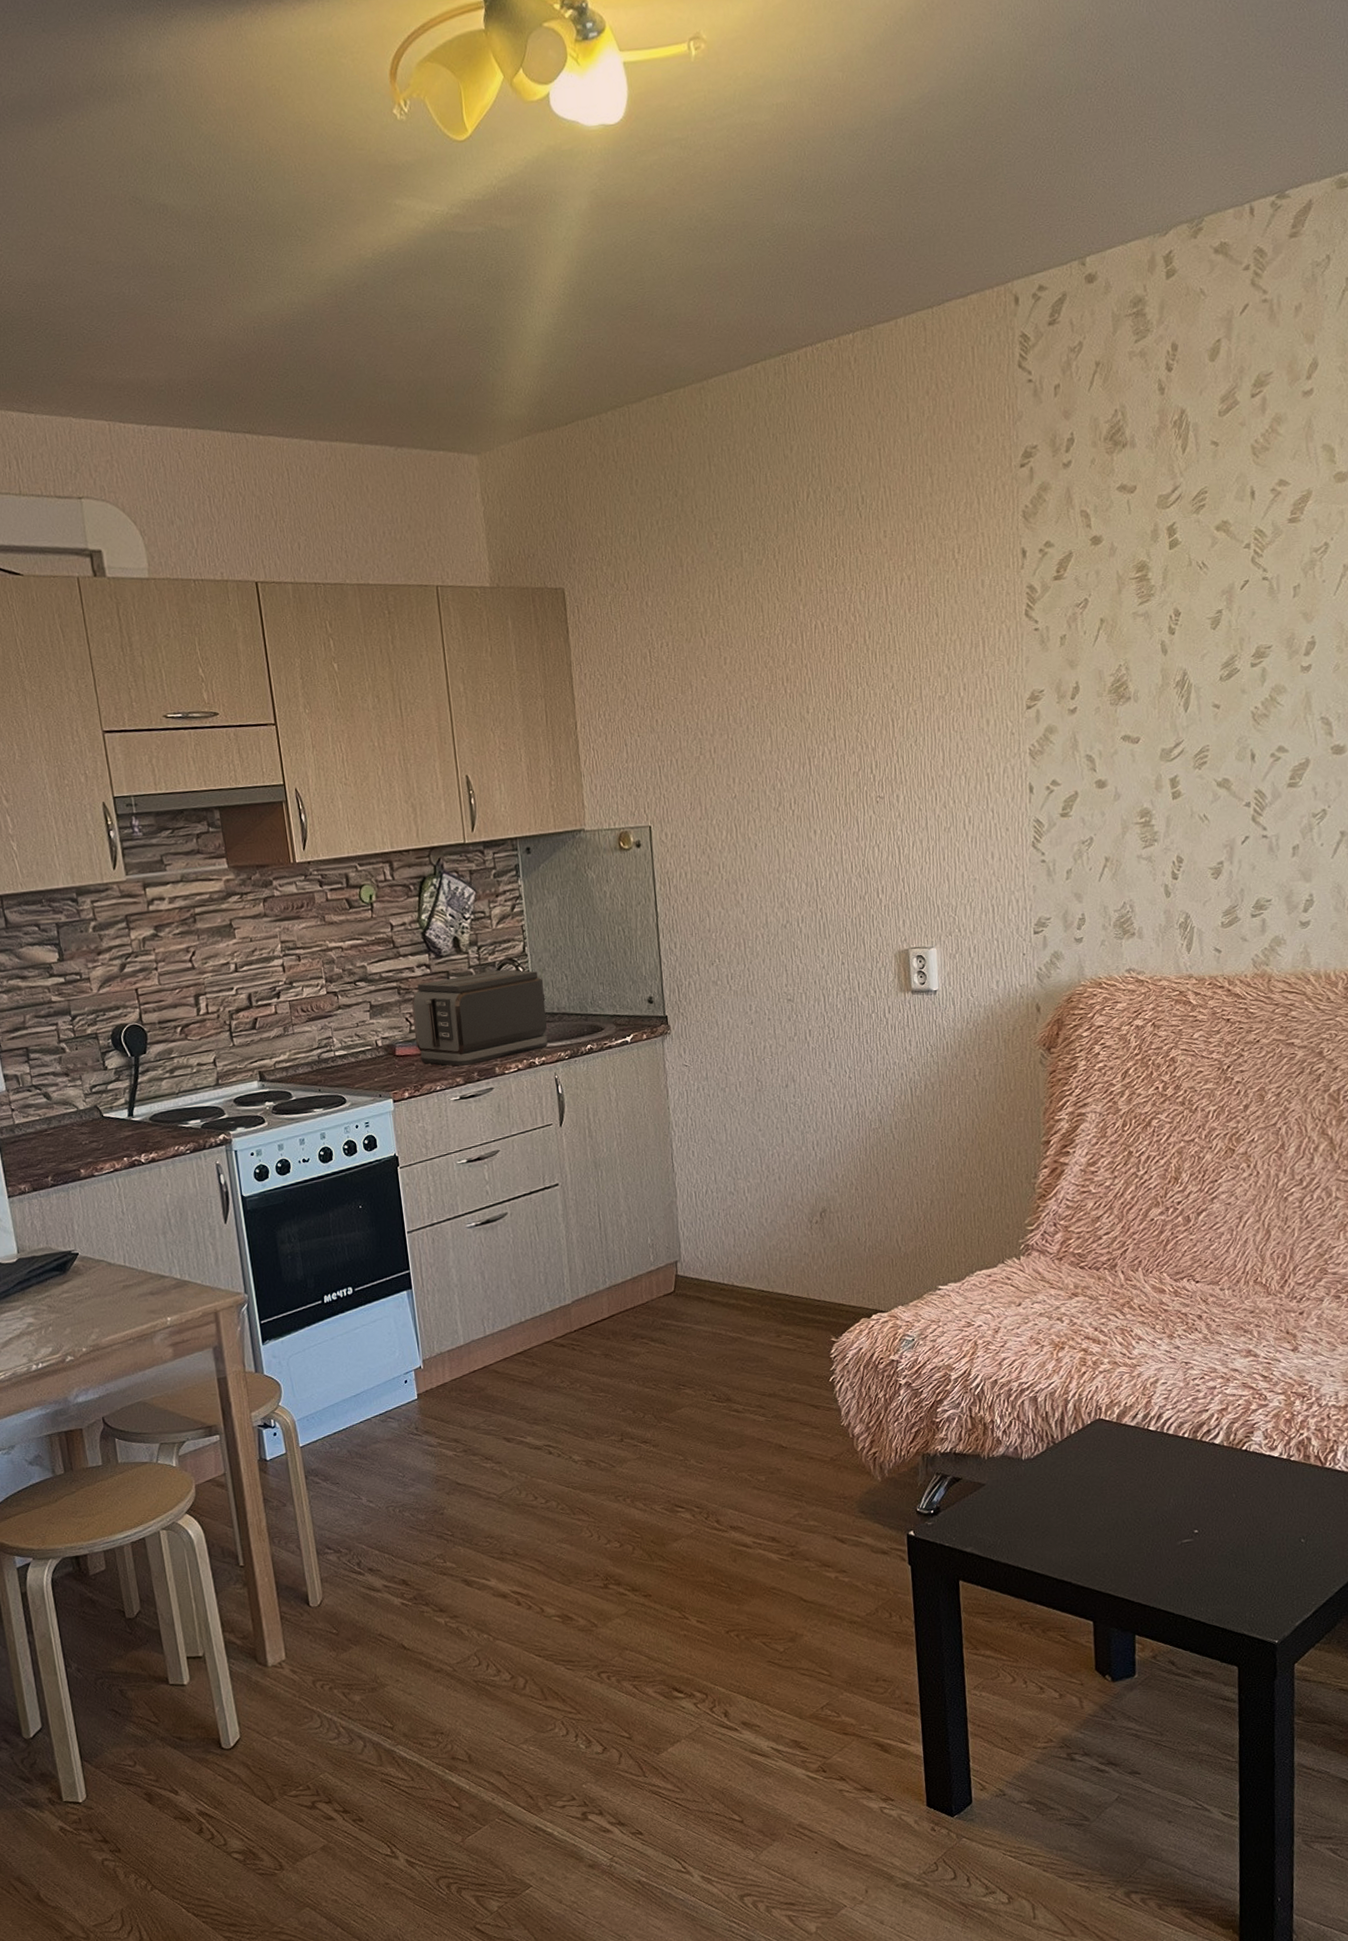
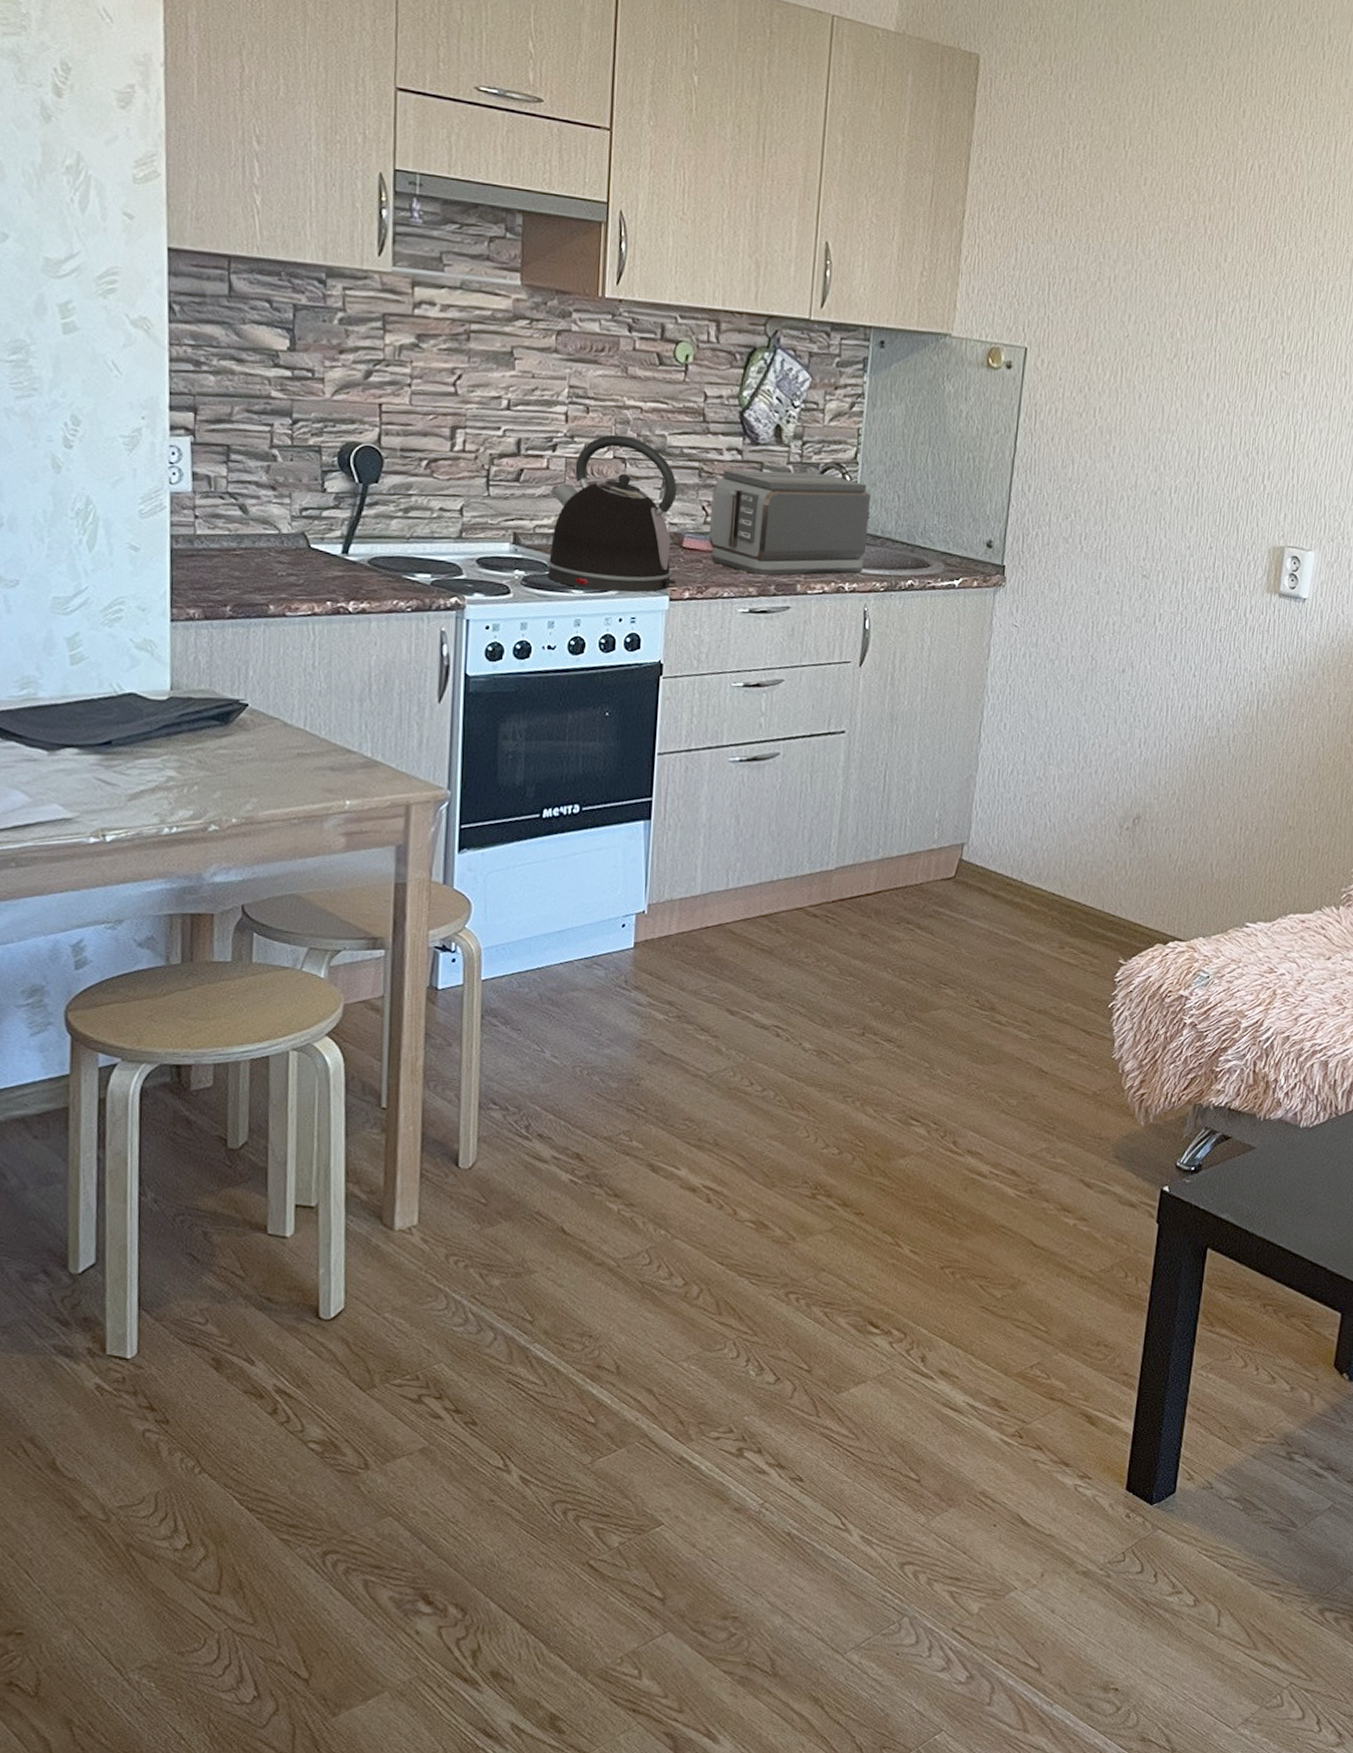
kettle: none [281,972,396,1107] -> present [546,434,677,593]

